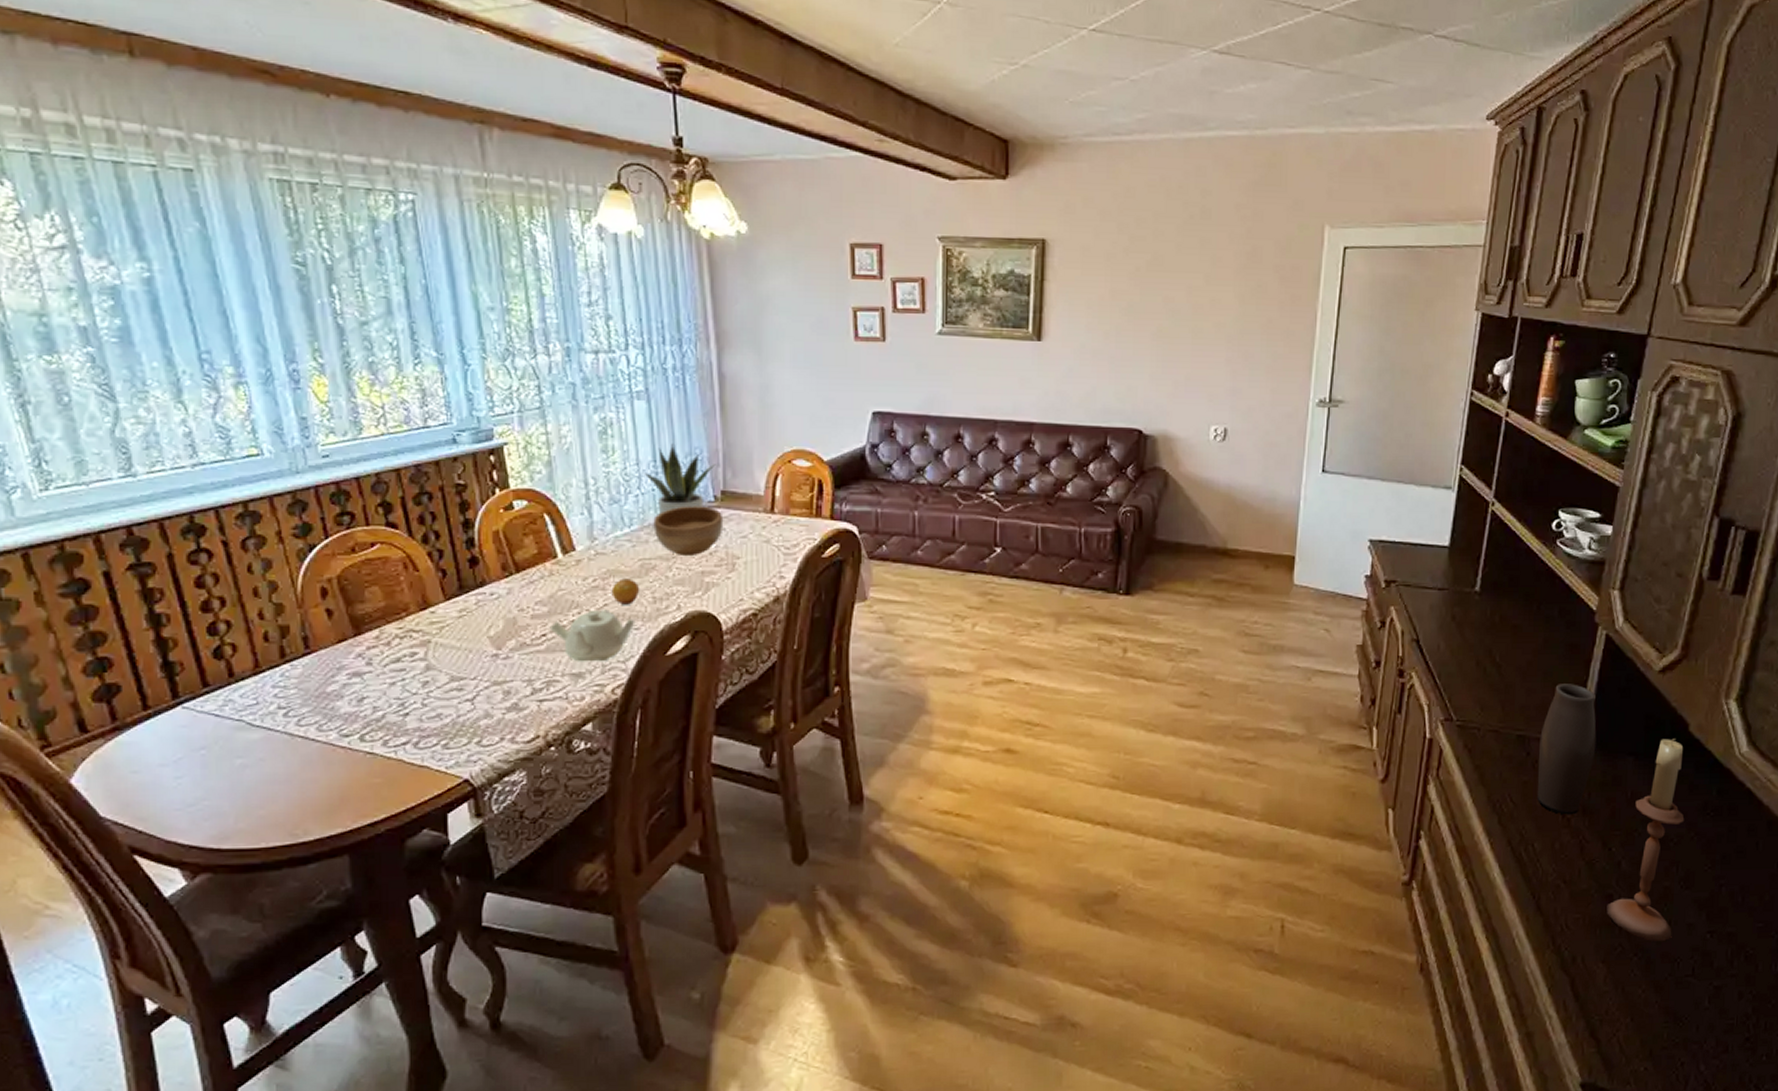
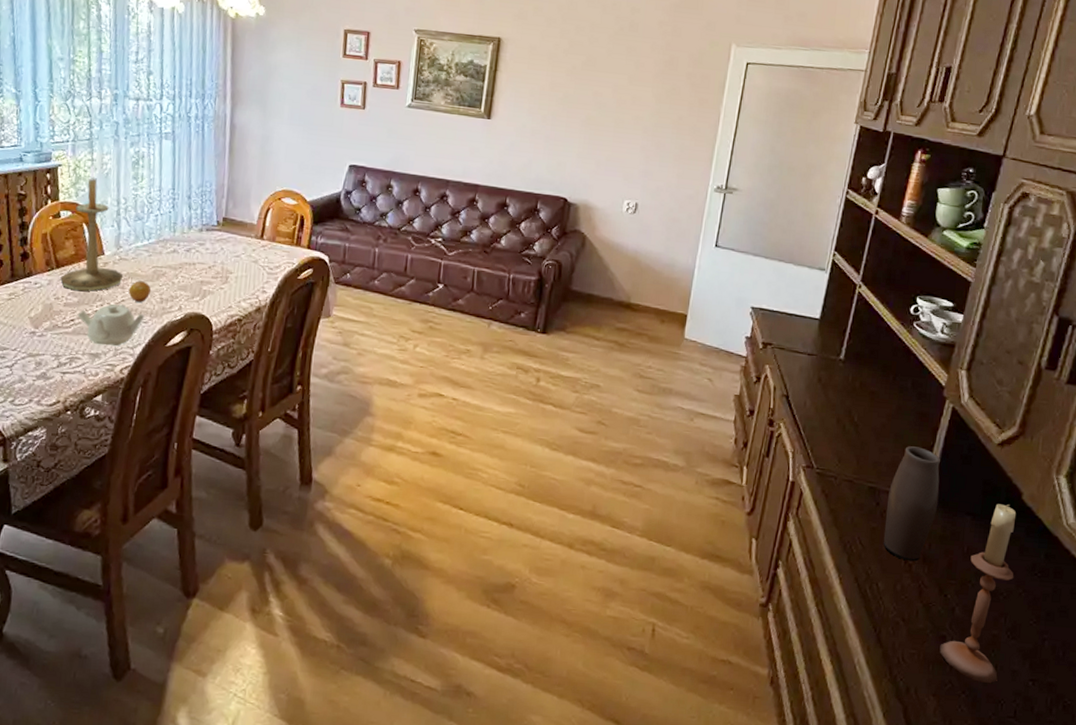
candlestick: none [523,440,603,599] -> present [60,165,124,291]
potted plant: present [642,443,716,513] -> none [163,176,221,232]
bowl: present [653,506,724,557] -> none [166,227,223,268]

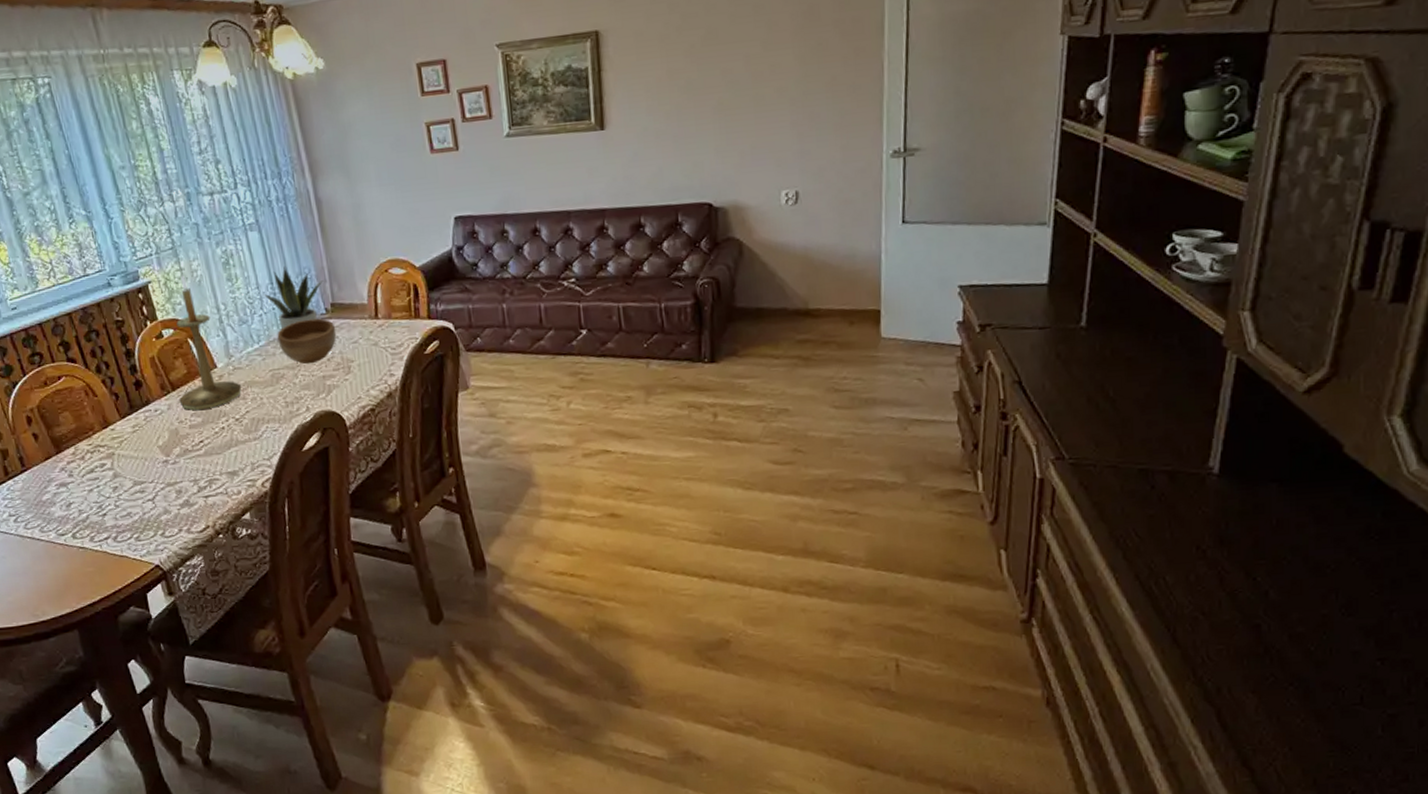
teapot: present [77,303,145,347] -> none [205,415,274,462]
fruit: present [128,280,151,302] -> none [250,387,274,411]
potted plant: none [163,176,221,232] -> present [262,266,323,329]
bowl: none [166,227,223,268] -> present [277,318,337,365]
vase: present [883,446,940,562] -> none [1164,412,1232,547]
candlestick: present [939,504,1017,684] -> none [1254,461,1343,671]

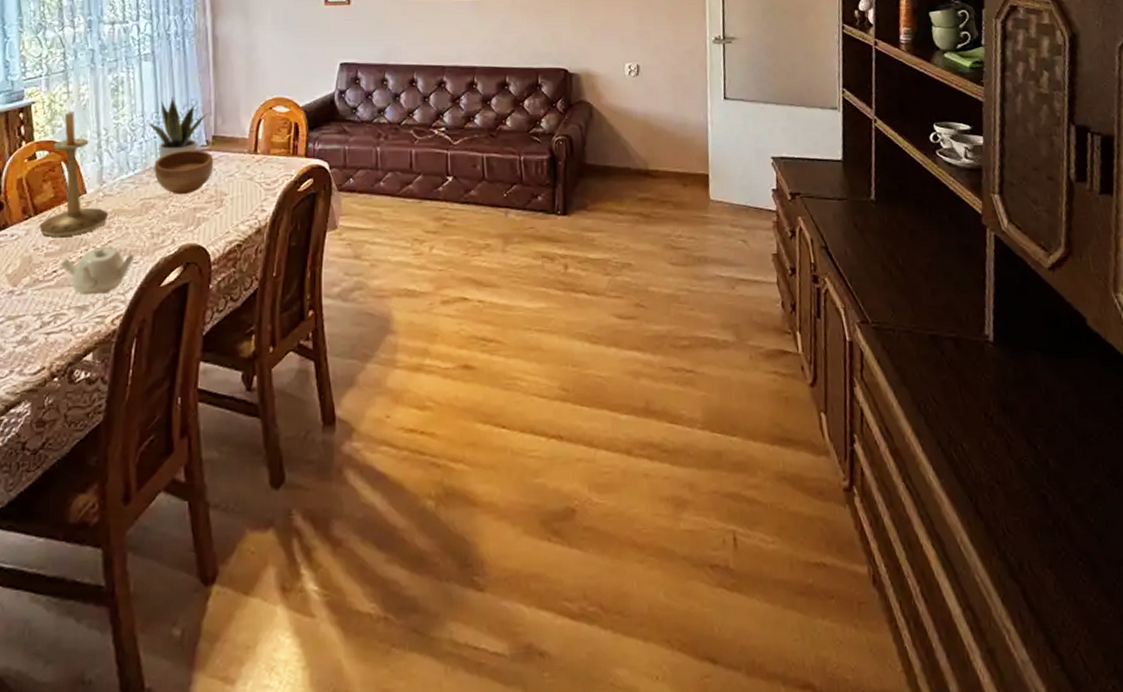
teapot: none [205,415,274,462] -> present [60,246,135,296]

